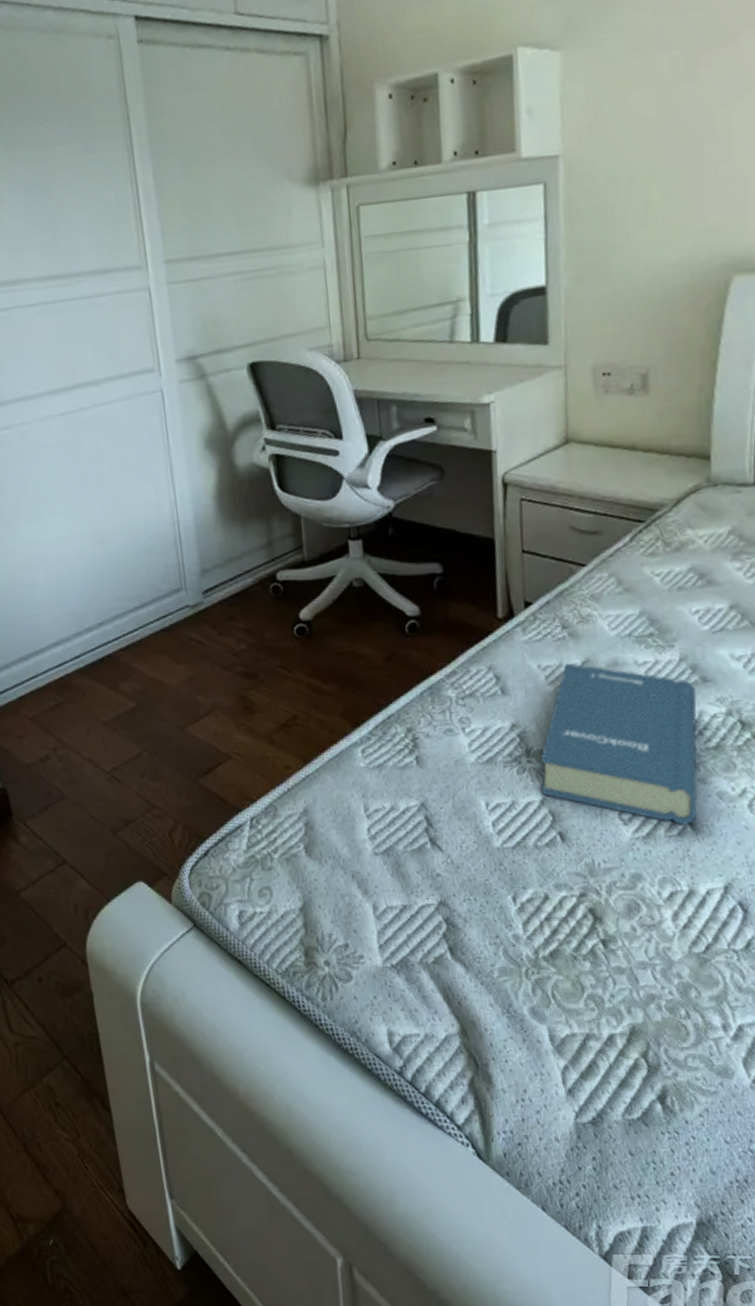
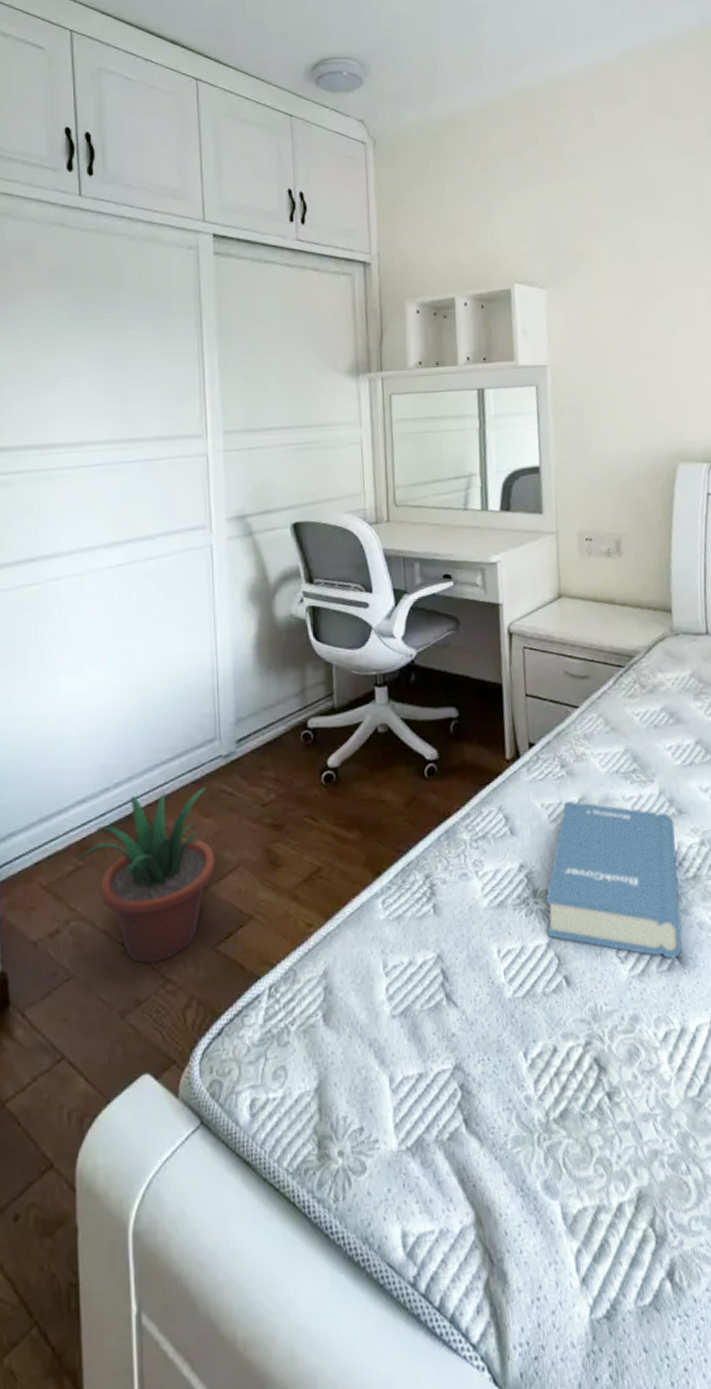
potted plant: none [58,635,191,790] -> present [78,787,215,964]

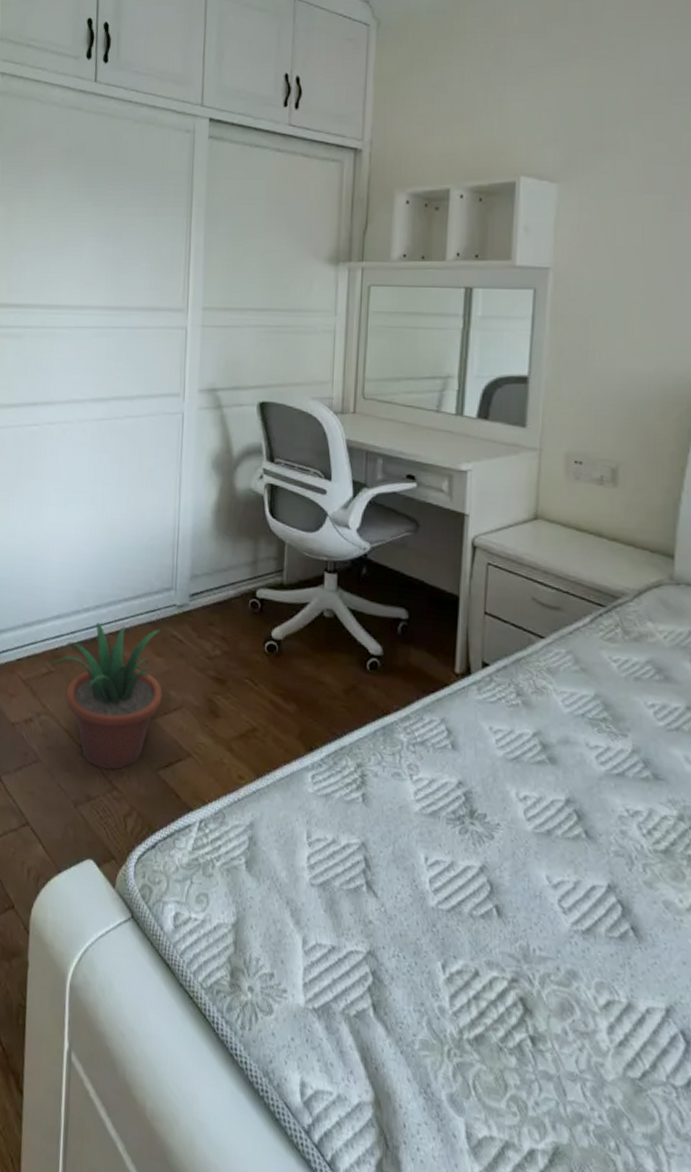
hardback book: present [545,801,682,959] -> none [482,731,647,929]

